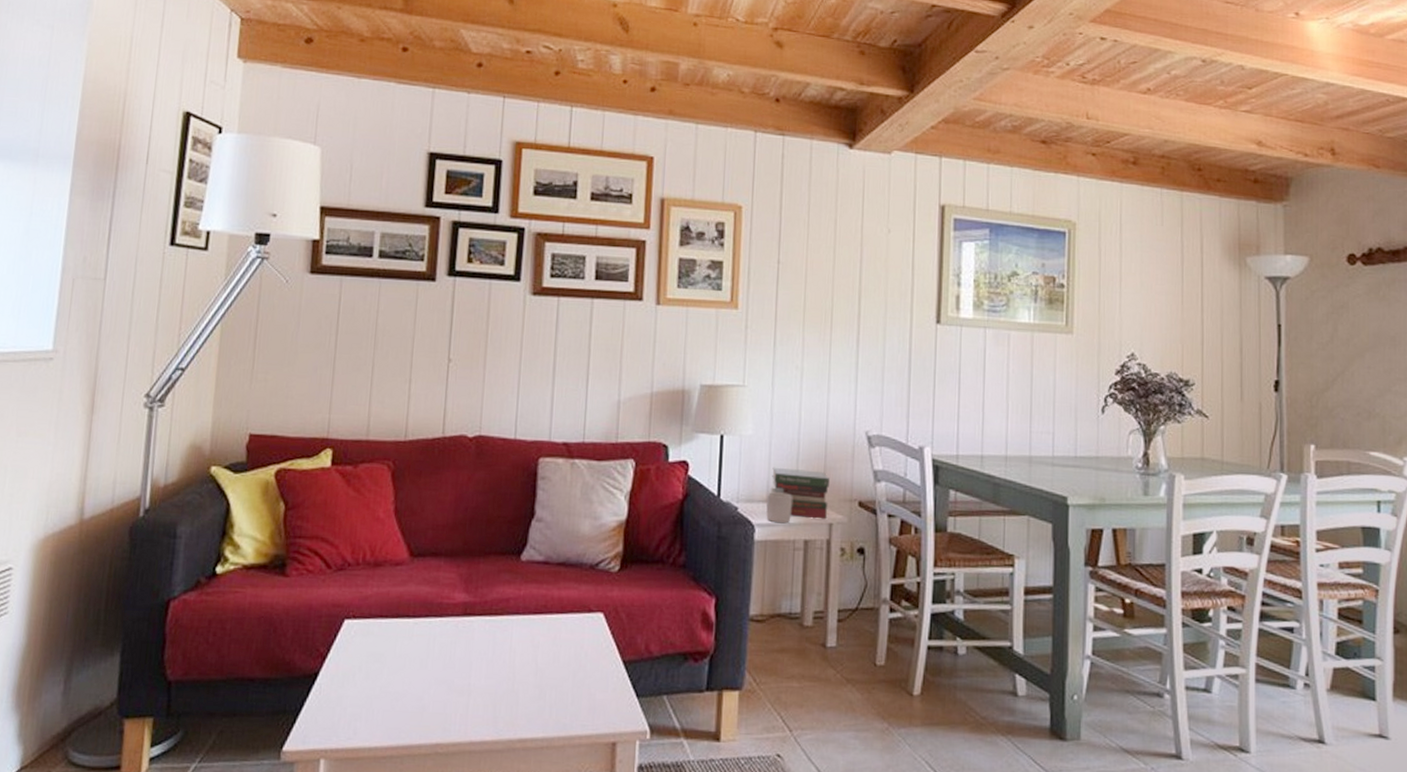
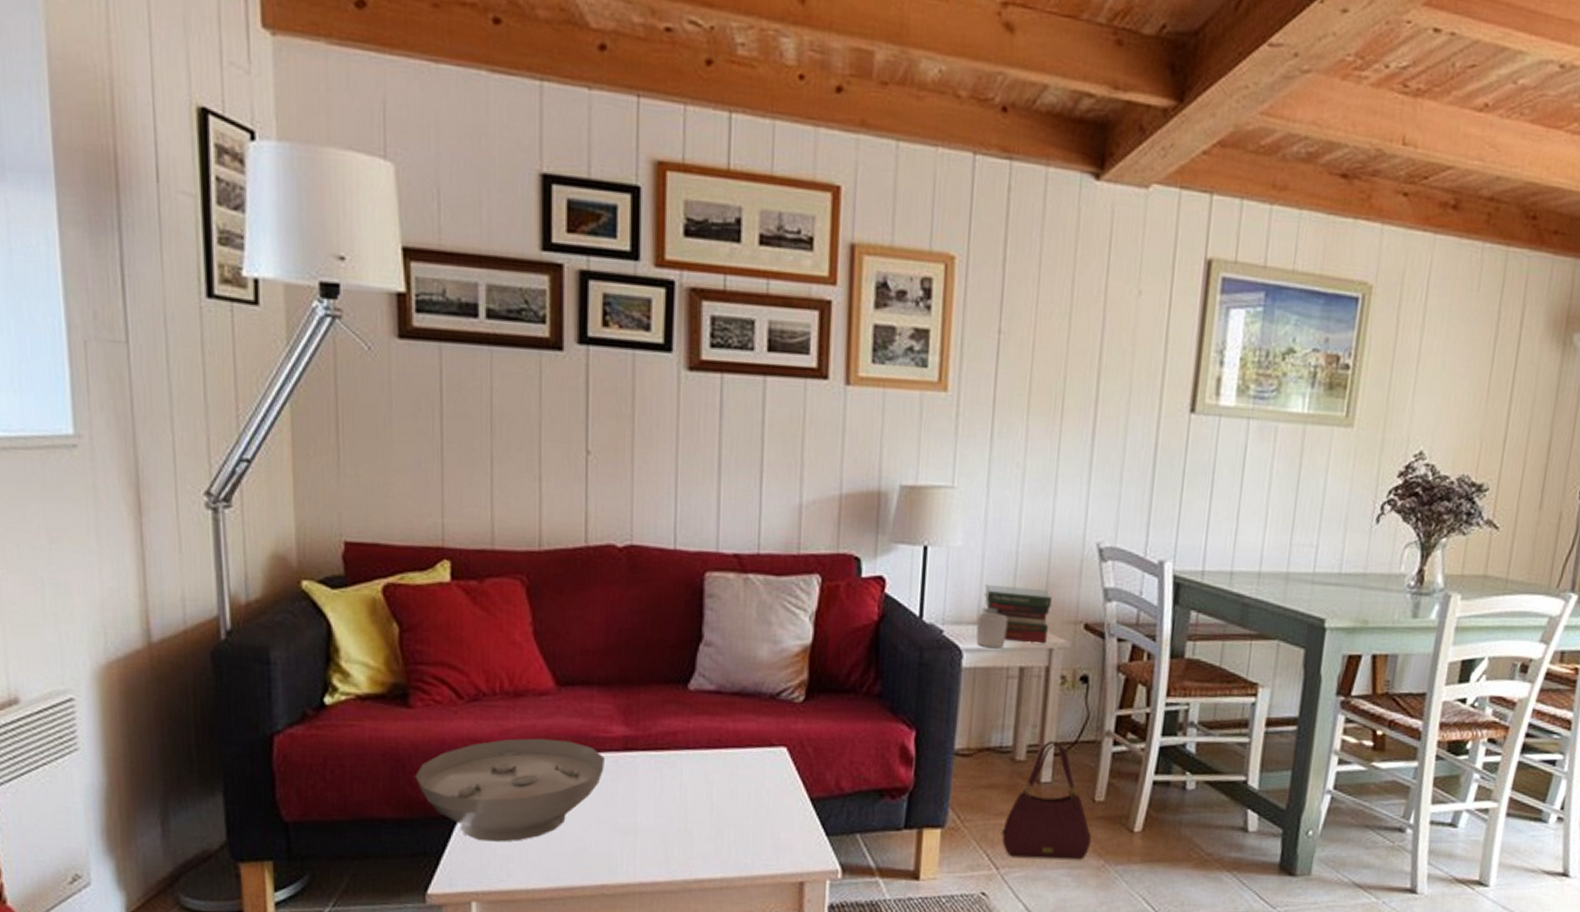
decorative bowl: none [283,604,446,701] -> present [415,738,605,842]
handbag: none [793,608,876,721] -> present [1001,741,1092,859]

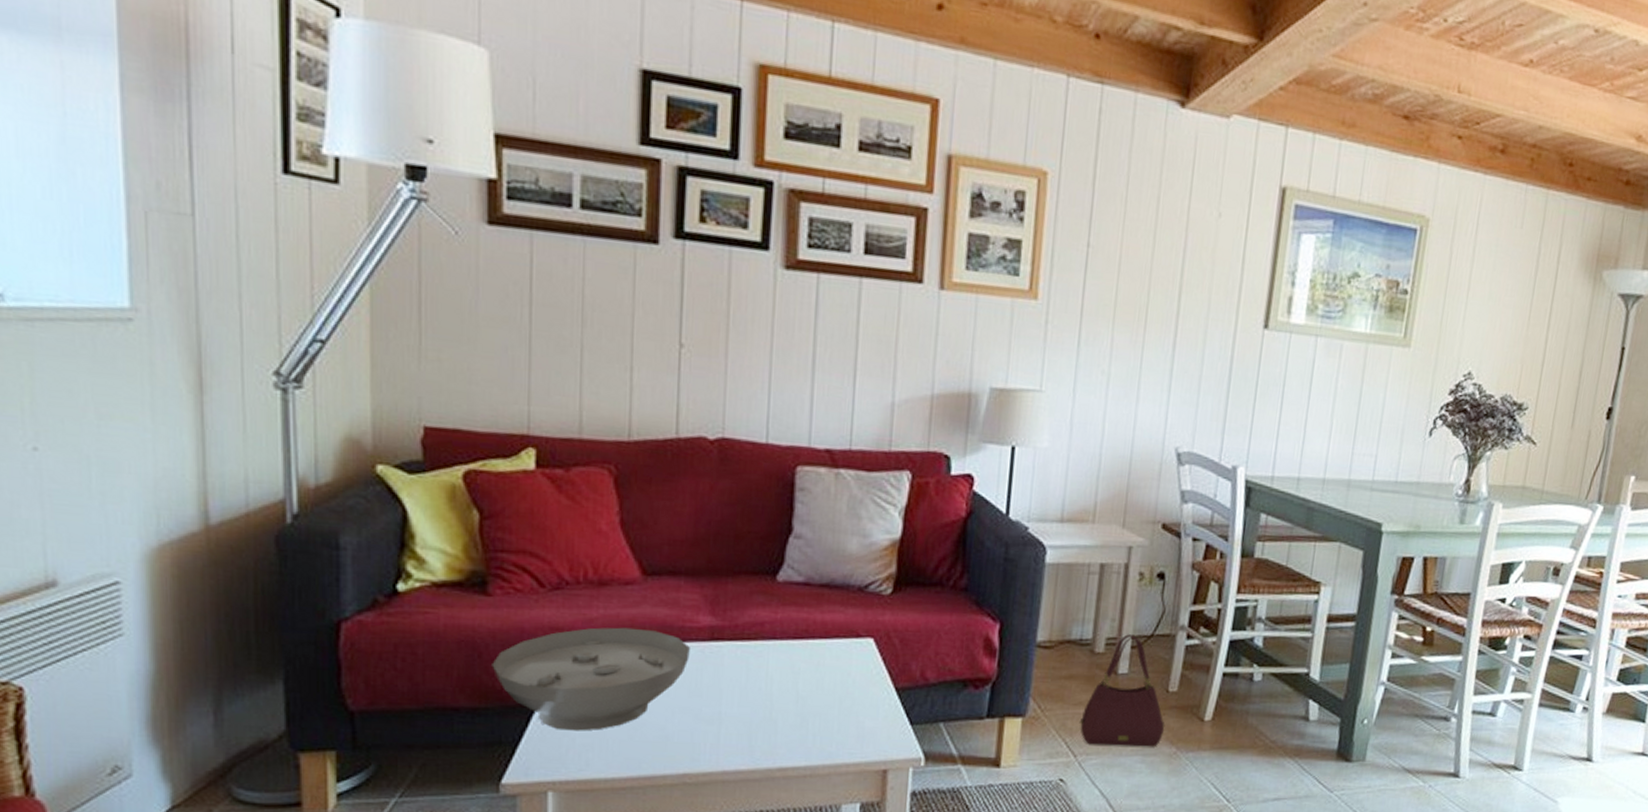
mug: present [976,613,1009,649] -> none [1059,511,1091,546]
books: present [981,584,1052,644] -> none [1065,484,1132,542]

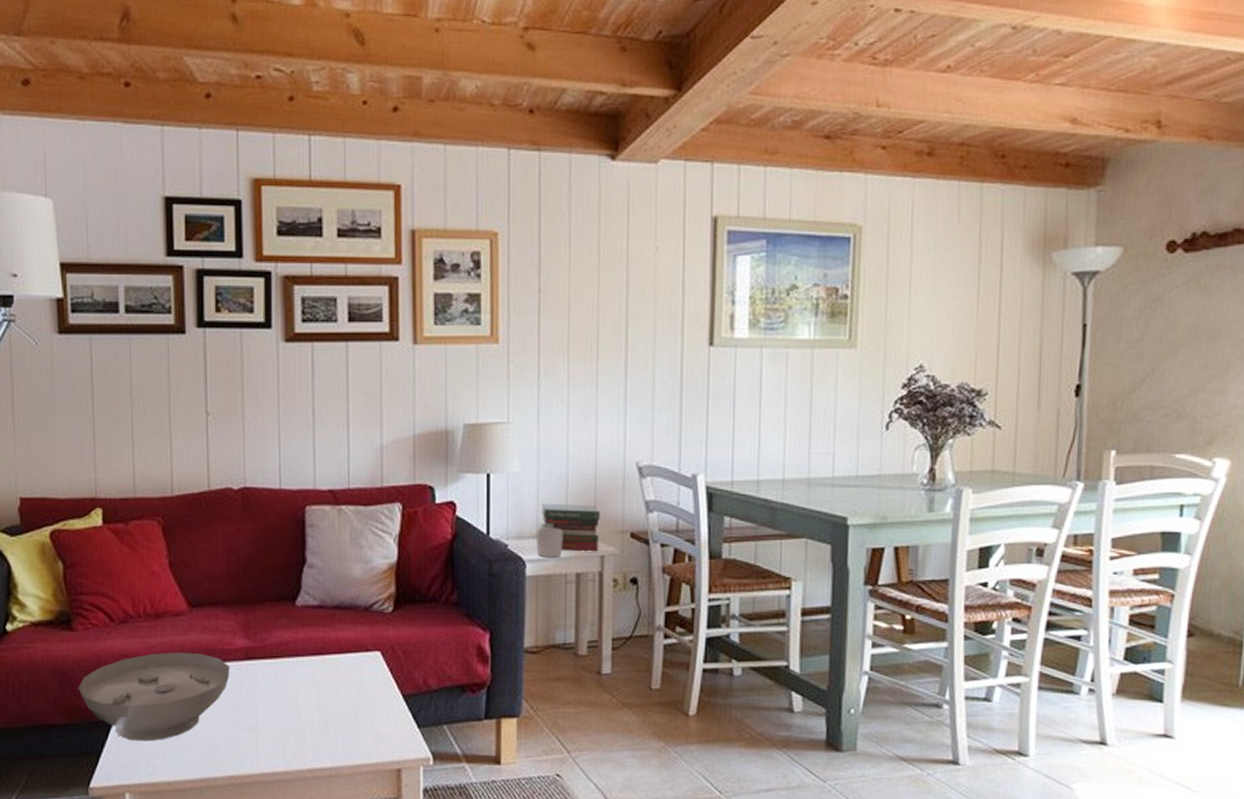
mug: none [1059,511,1091,546] -> present [537,528,564,558]
books: none [1065,484,1132,542] -> present [540,503,600,552]
handbag: present [1079,634,1165,746] -> none [570,637,651,742]

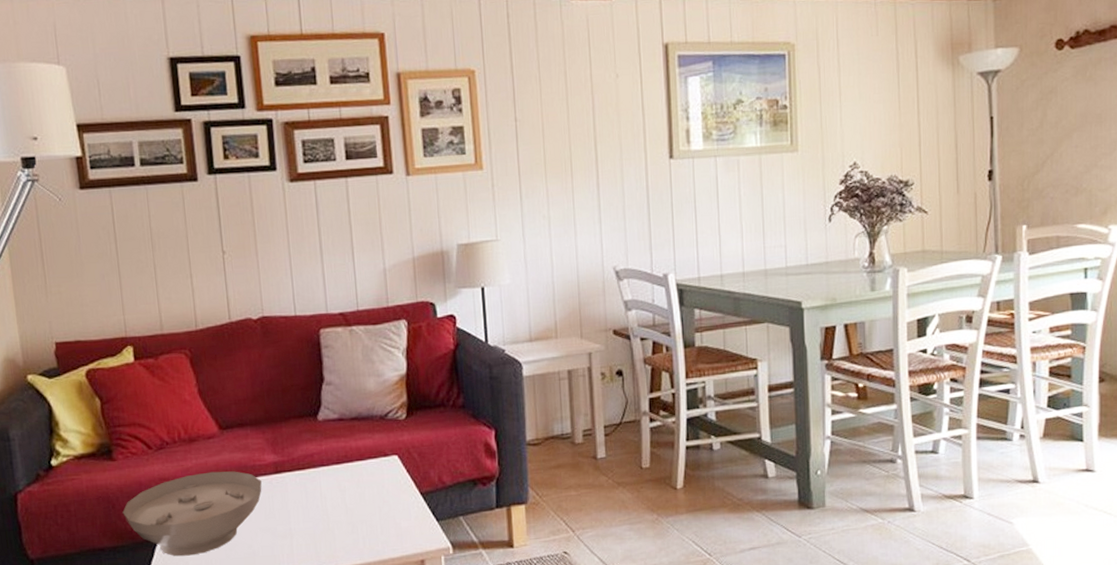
mug: present [537,528,564,558] -> none [530,331,554,359]
books: present [540,503,600,552] -> none [532,308,586,351]

